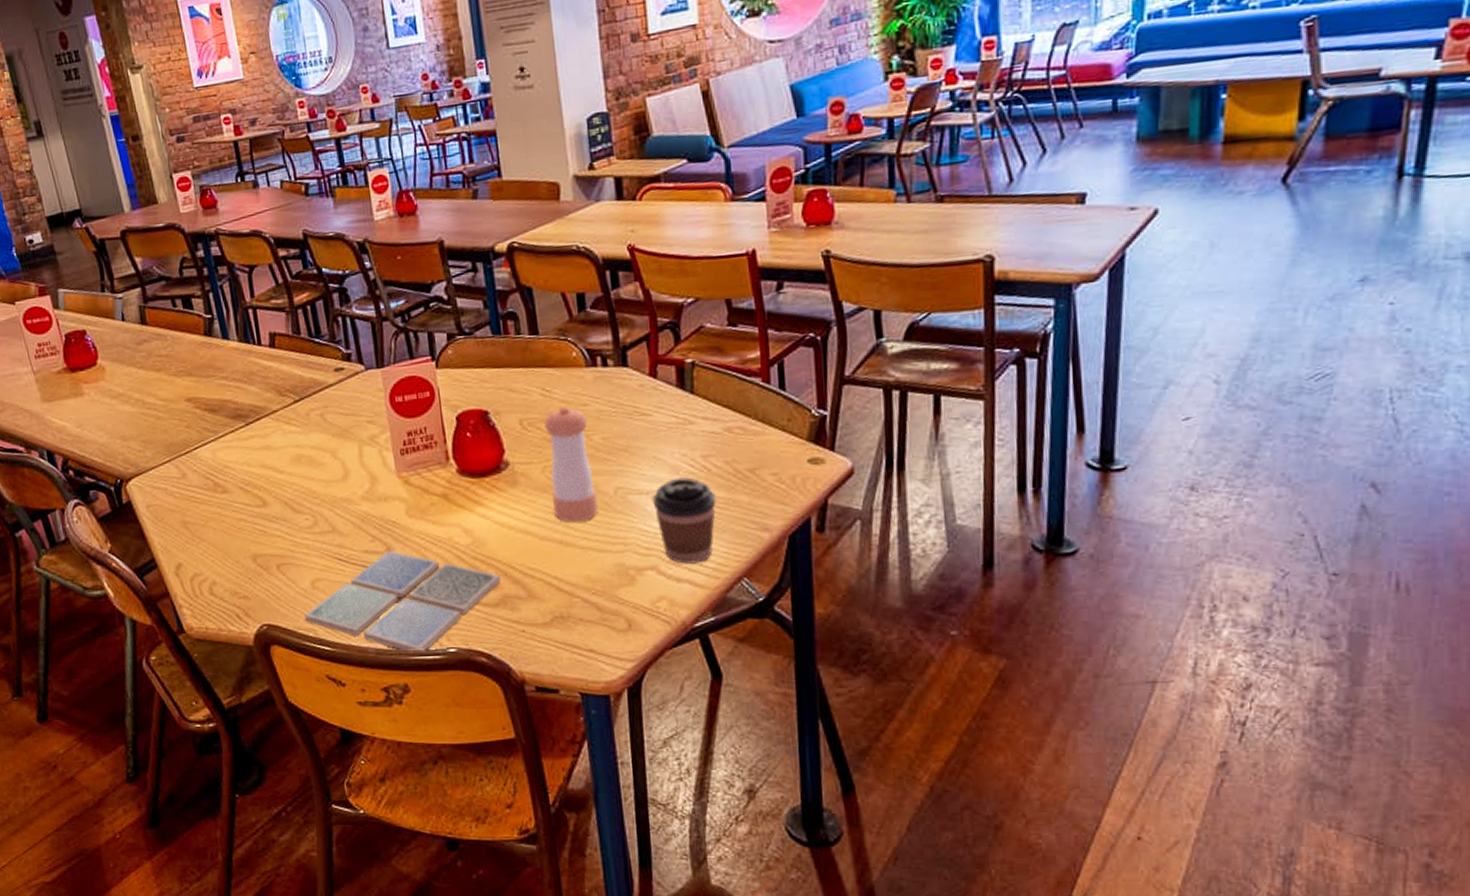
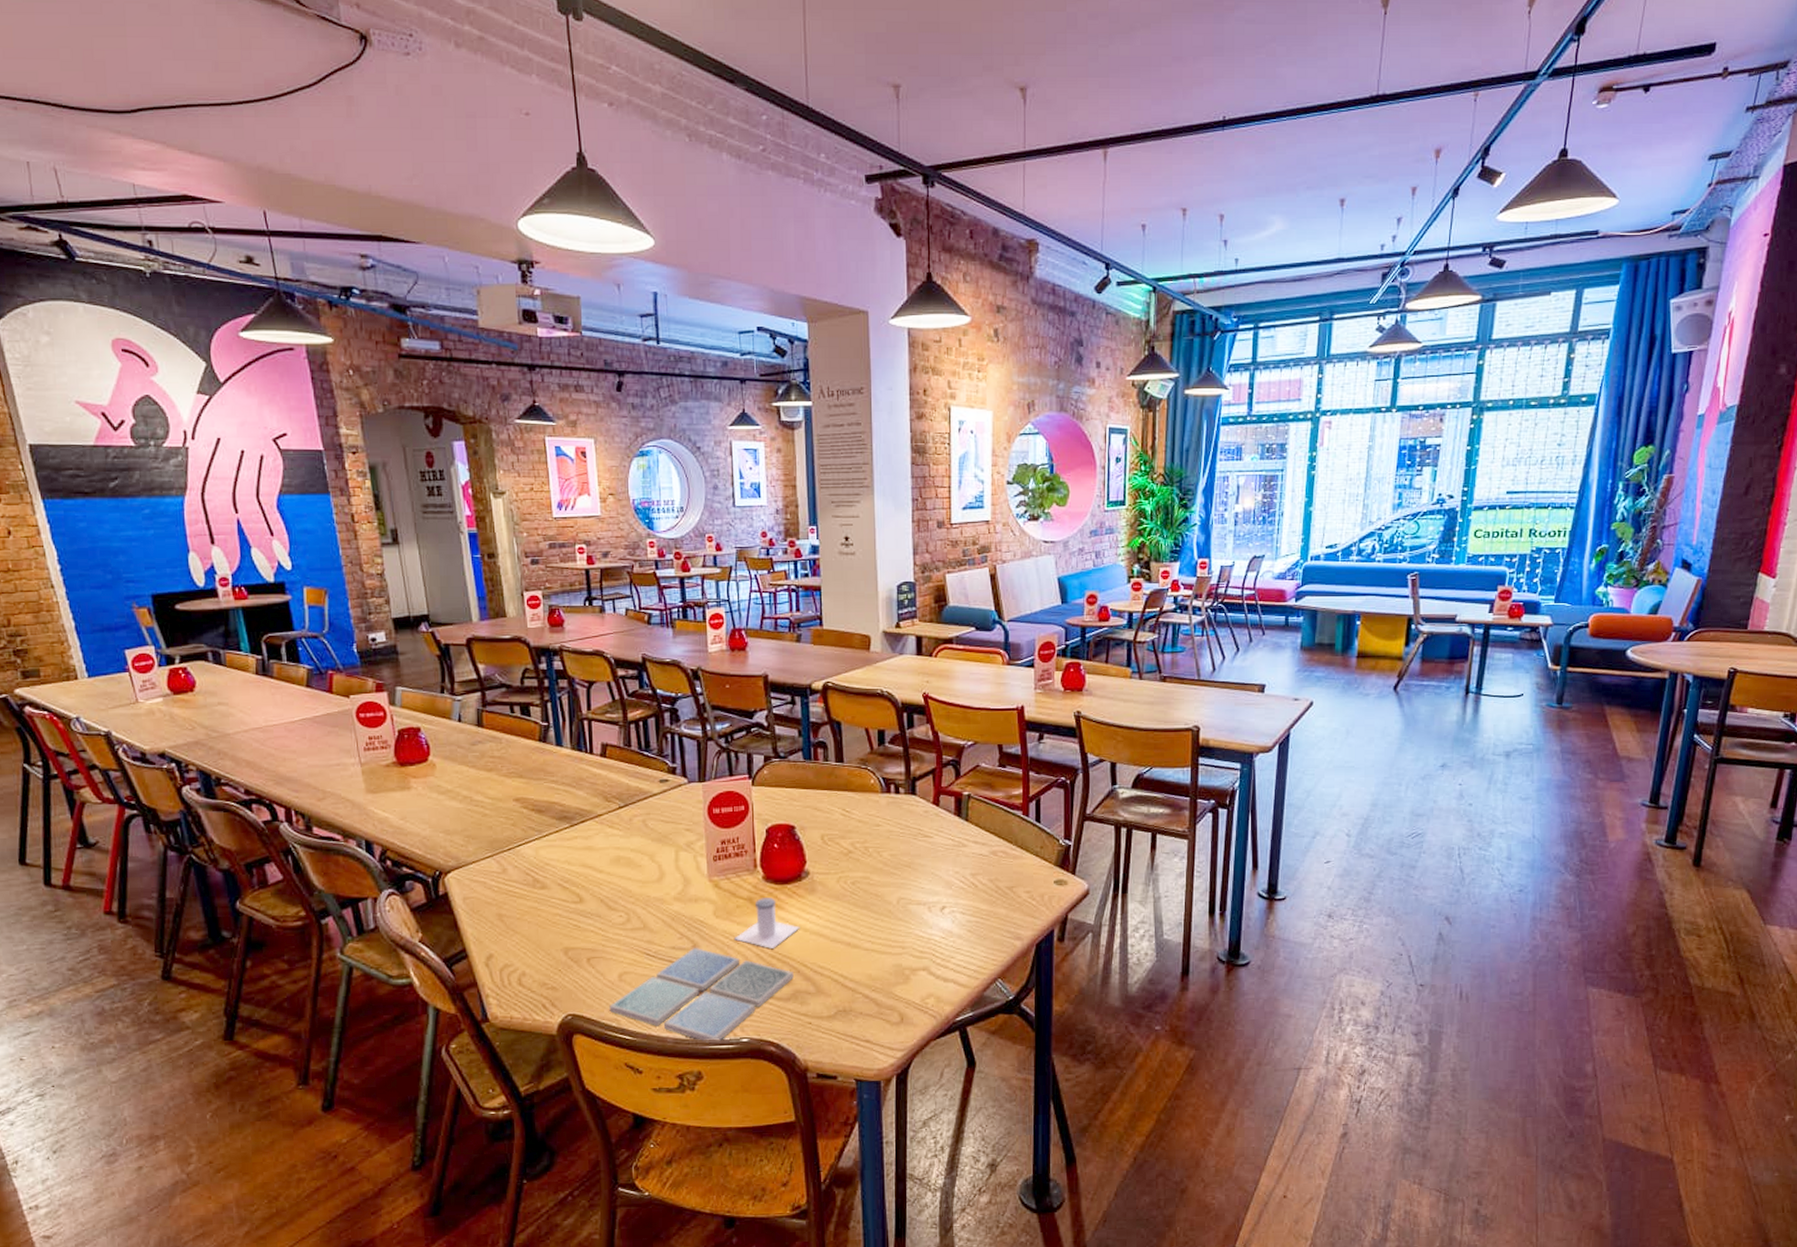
salt shaker: none [431,493,504,549] -> present [735,898,800,948]
pepper shaker: present [544,406,598,523] -> none [842,825,883,927]
coffee cup: present [652,477,717,564] -> none [928,892,980,966]

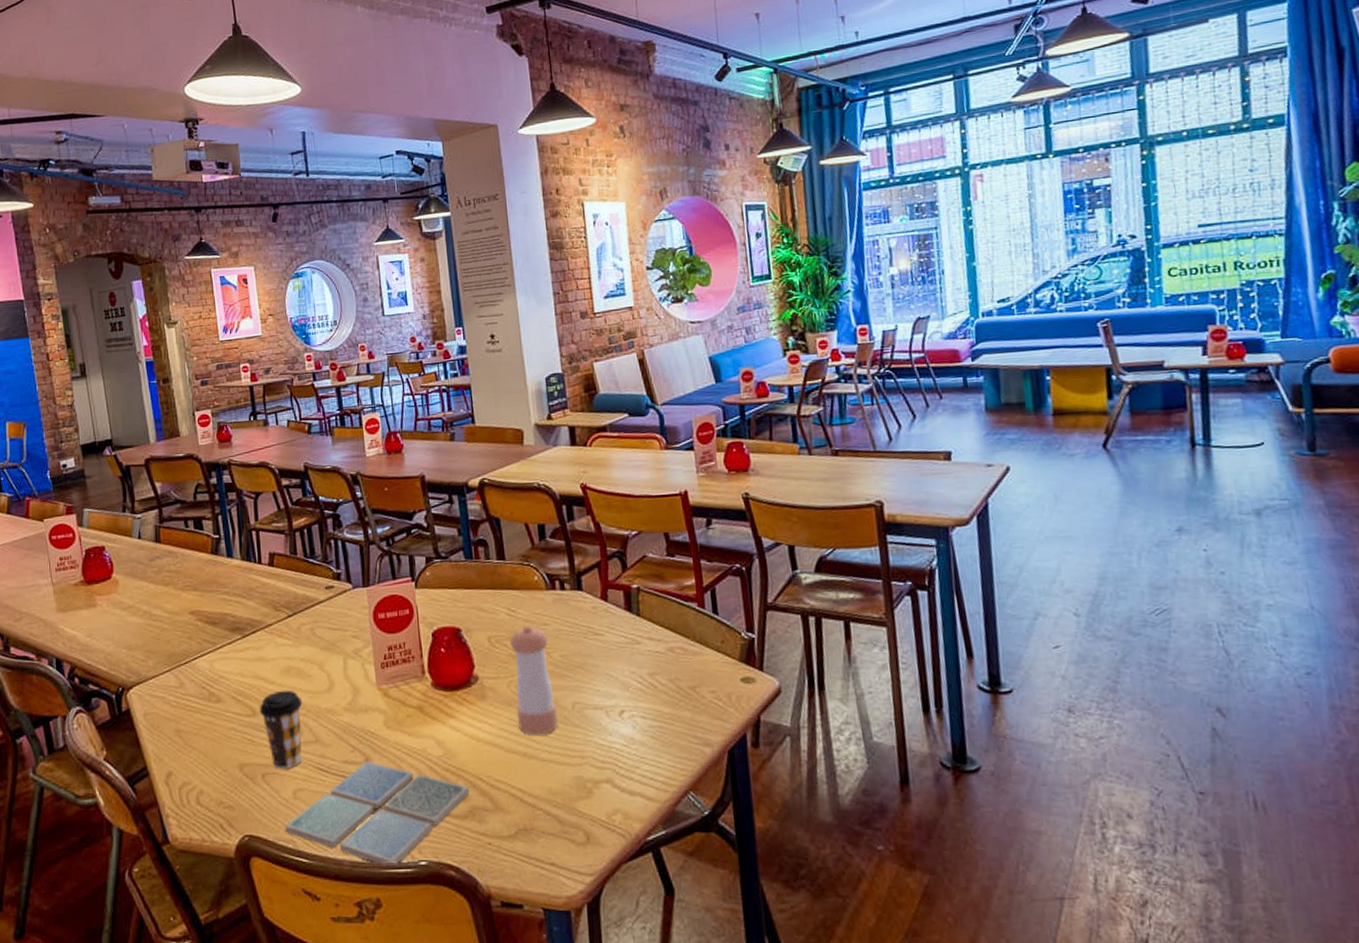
coffee cup: none [586,878,632,953] -> present [259,690,303,769]
salt shaker: present [735,898,800,948] -> none [406,705,473,761]
pepper shaker: none [842,825,883,927] -> present [509,625,558,736]

